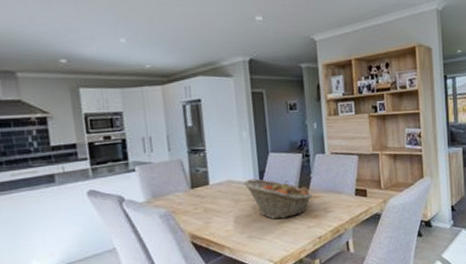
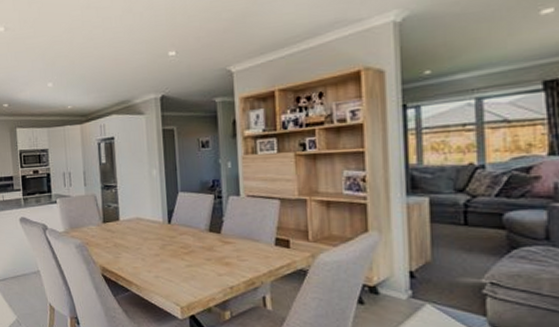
fruit basket: present [244,179,313,220] -> none [152,218,224,262]

